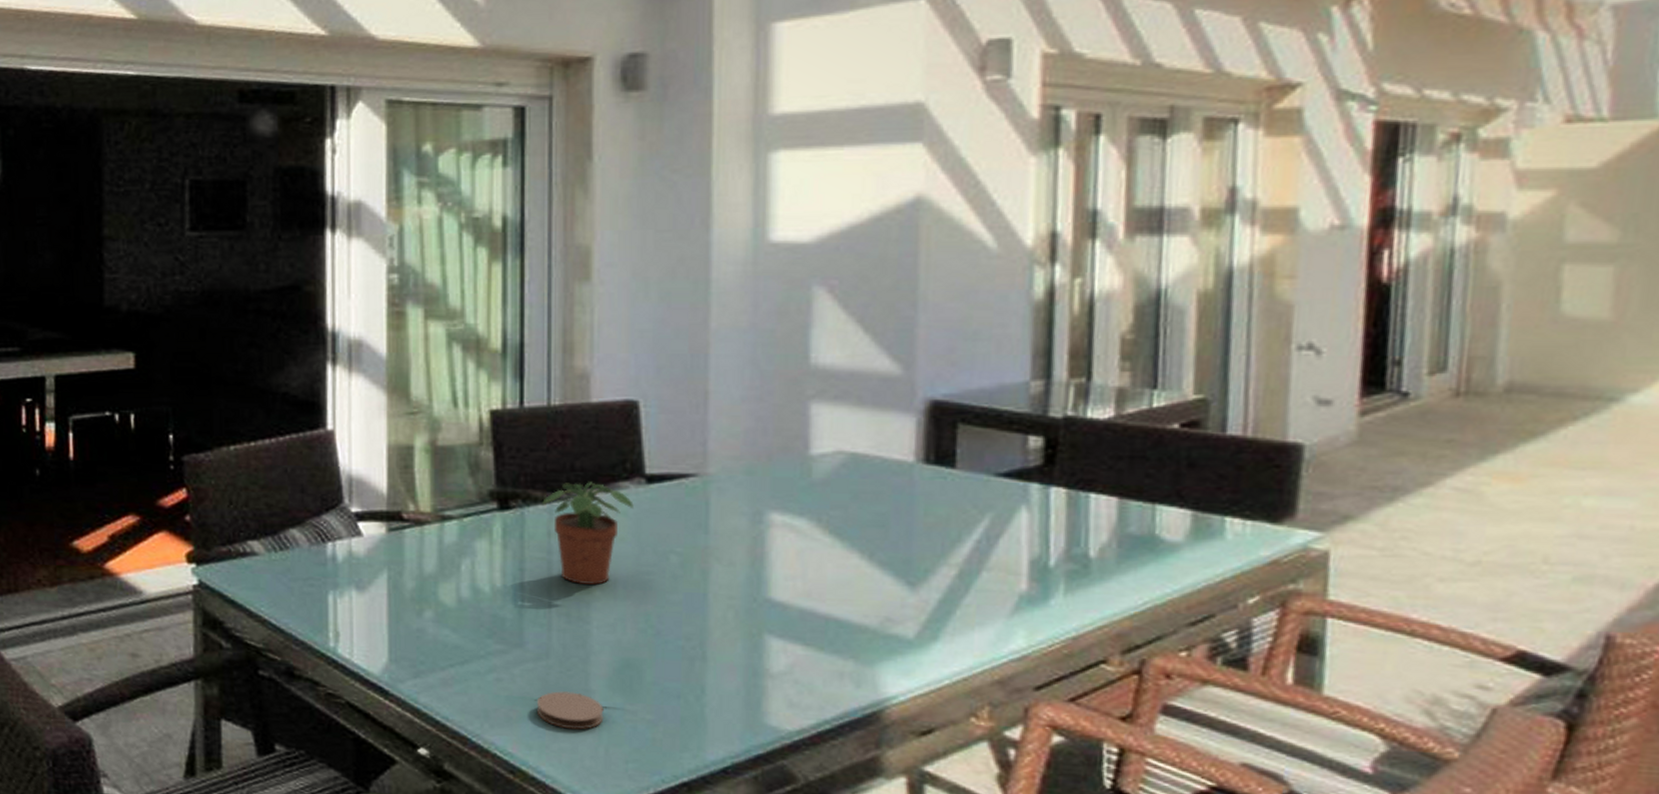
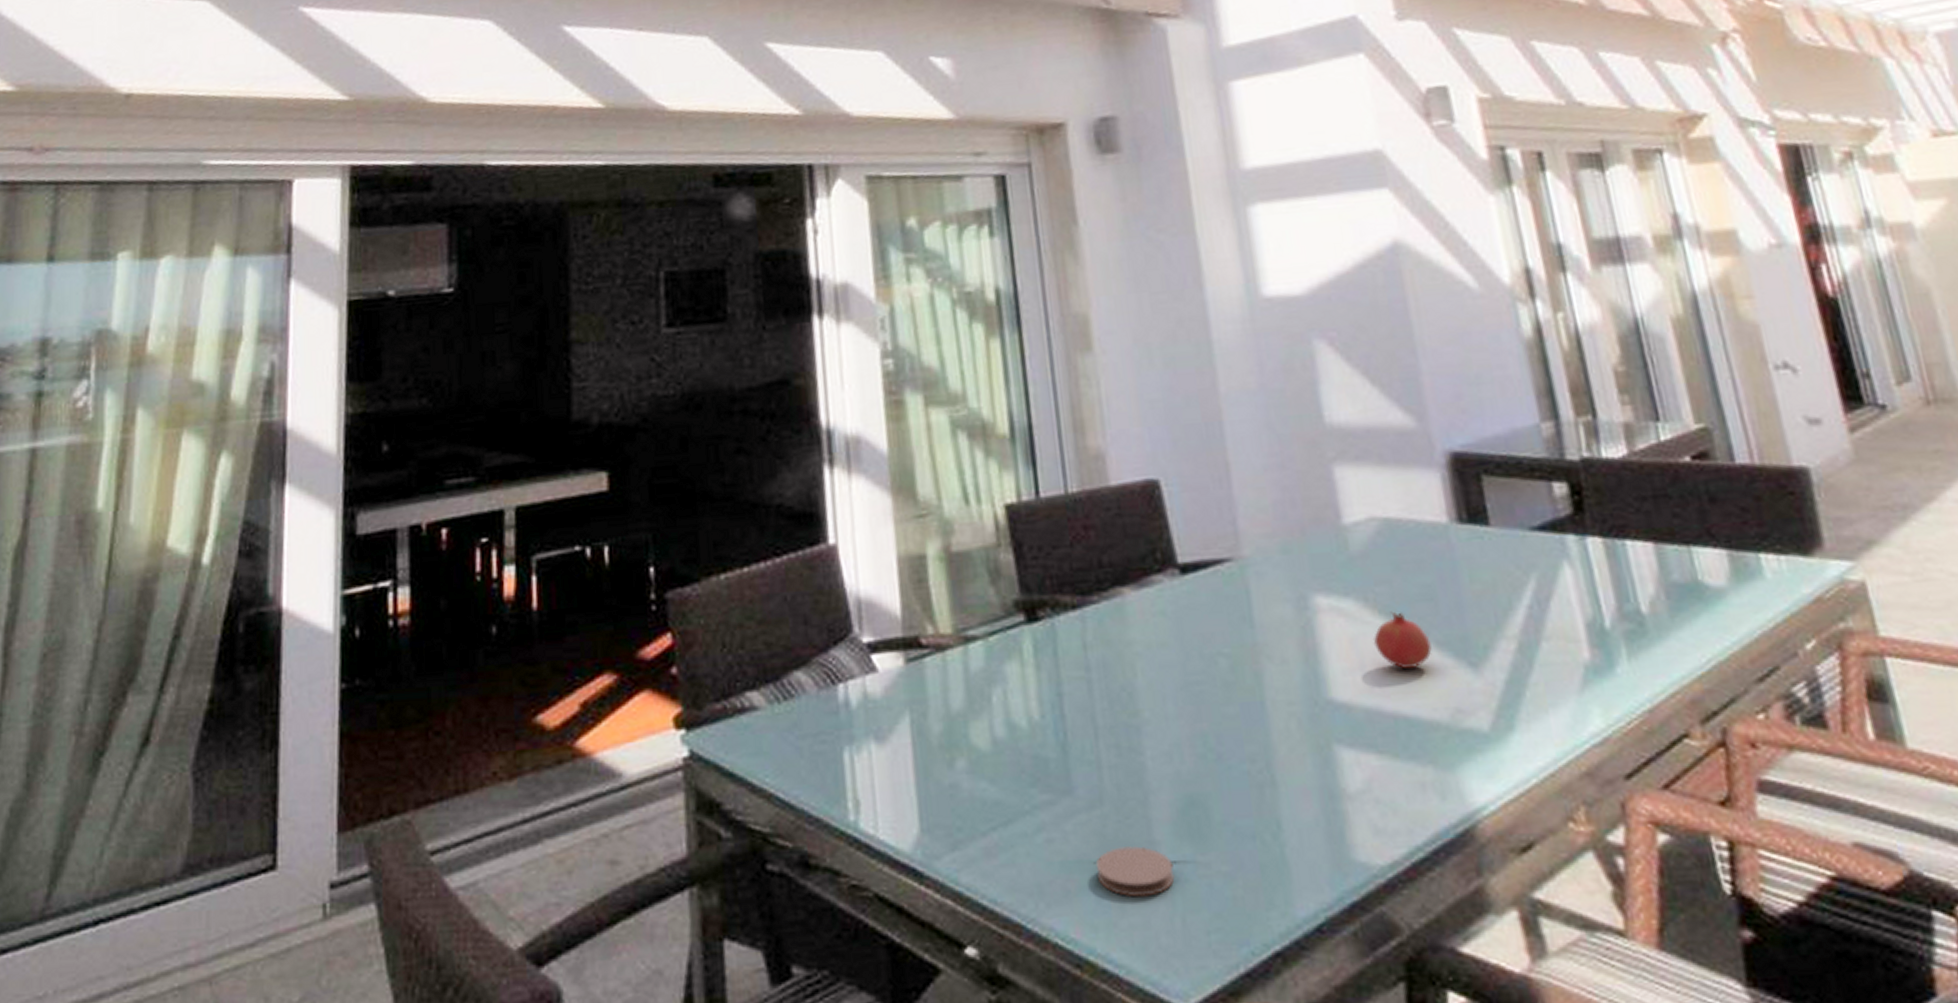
potted plant: present [542,482,634,585] -> none [1073,579,1171,707]
fruit: none [818,532,874,582] -> present [1372,611,1432,670]

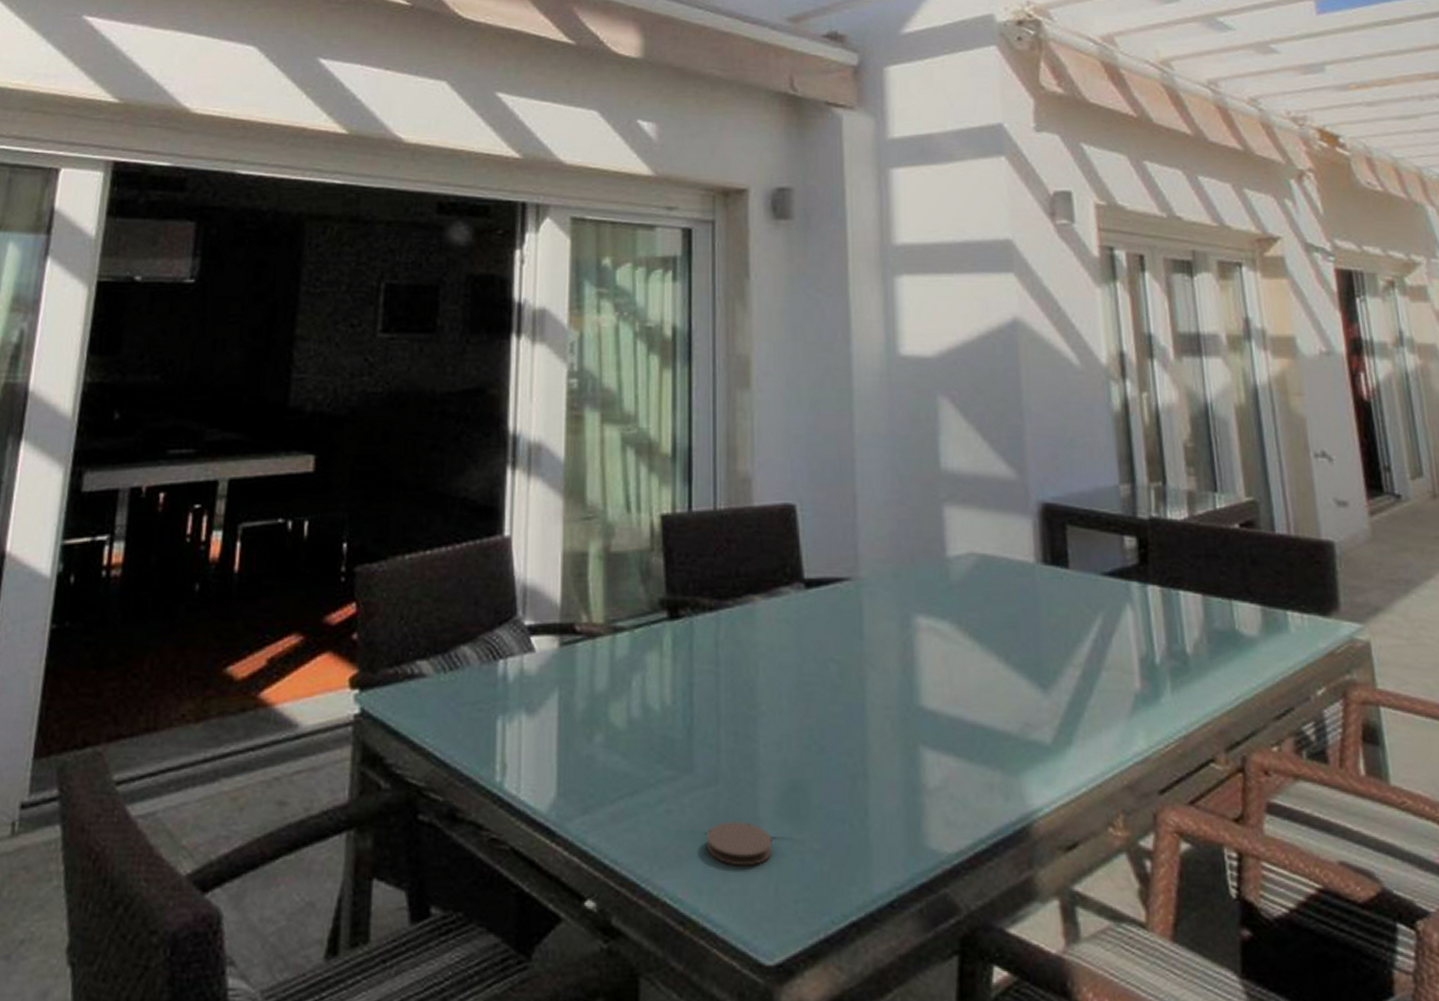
fruit: present [1372,611,1432,670] -> none [961,635,1010,686]

